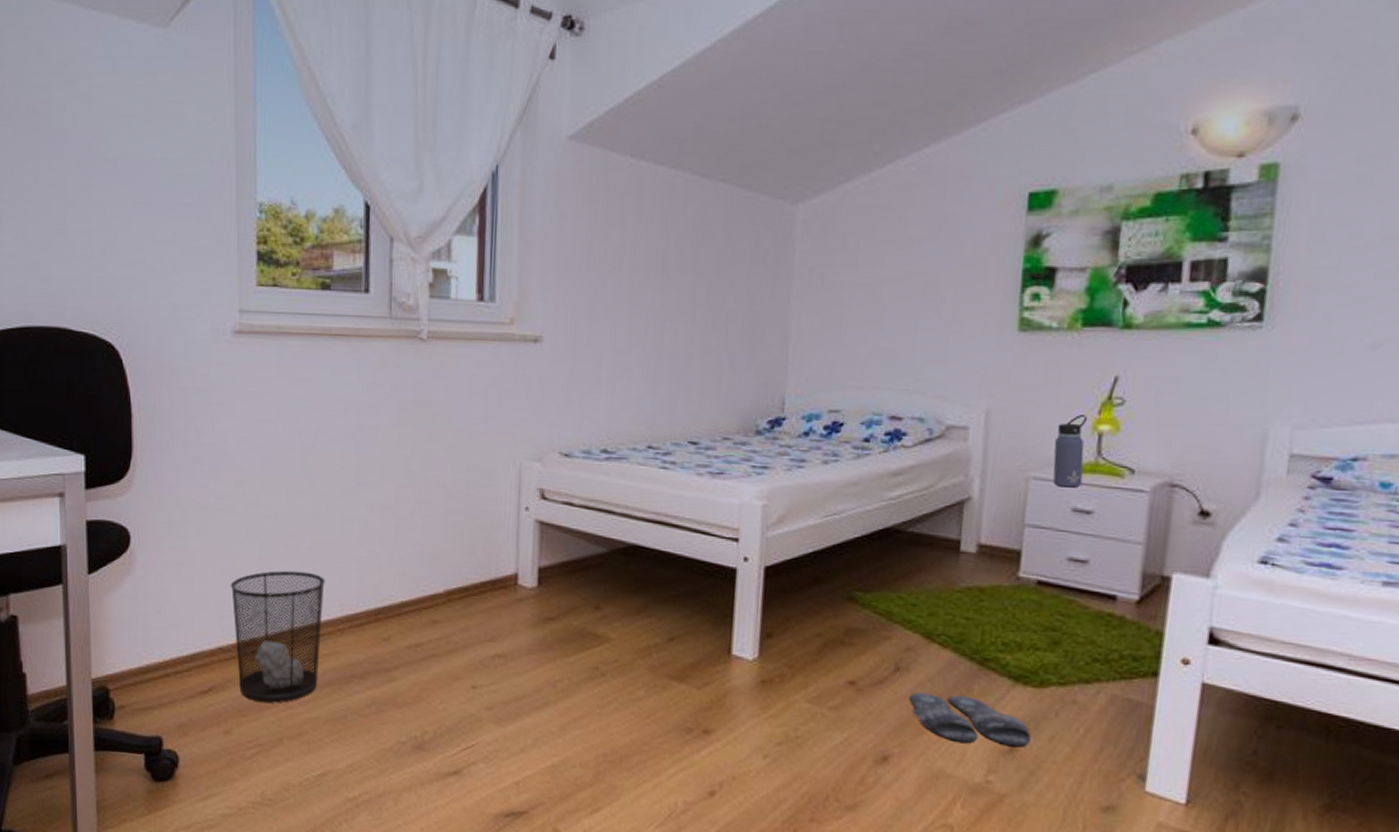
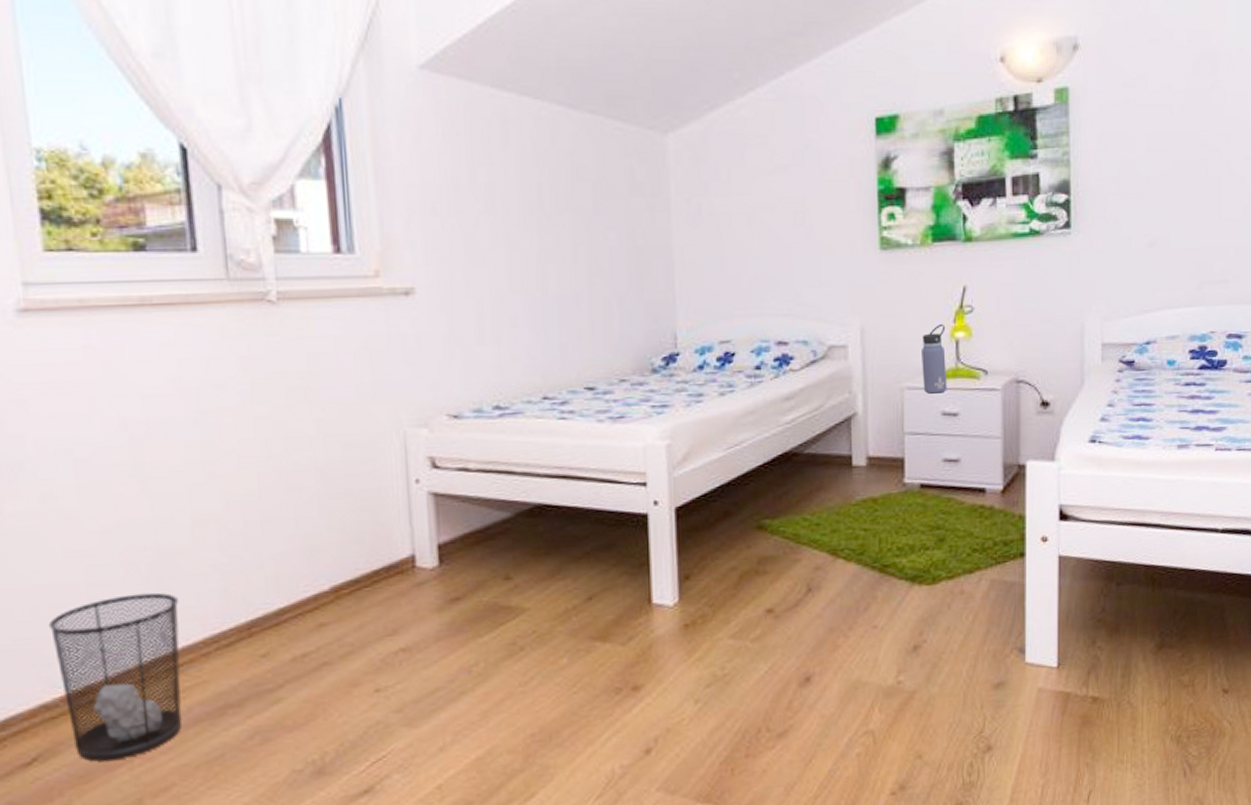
slippers: present [910,692,1031,748] -> none [823,603,930,650]

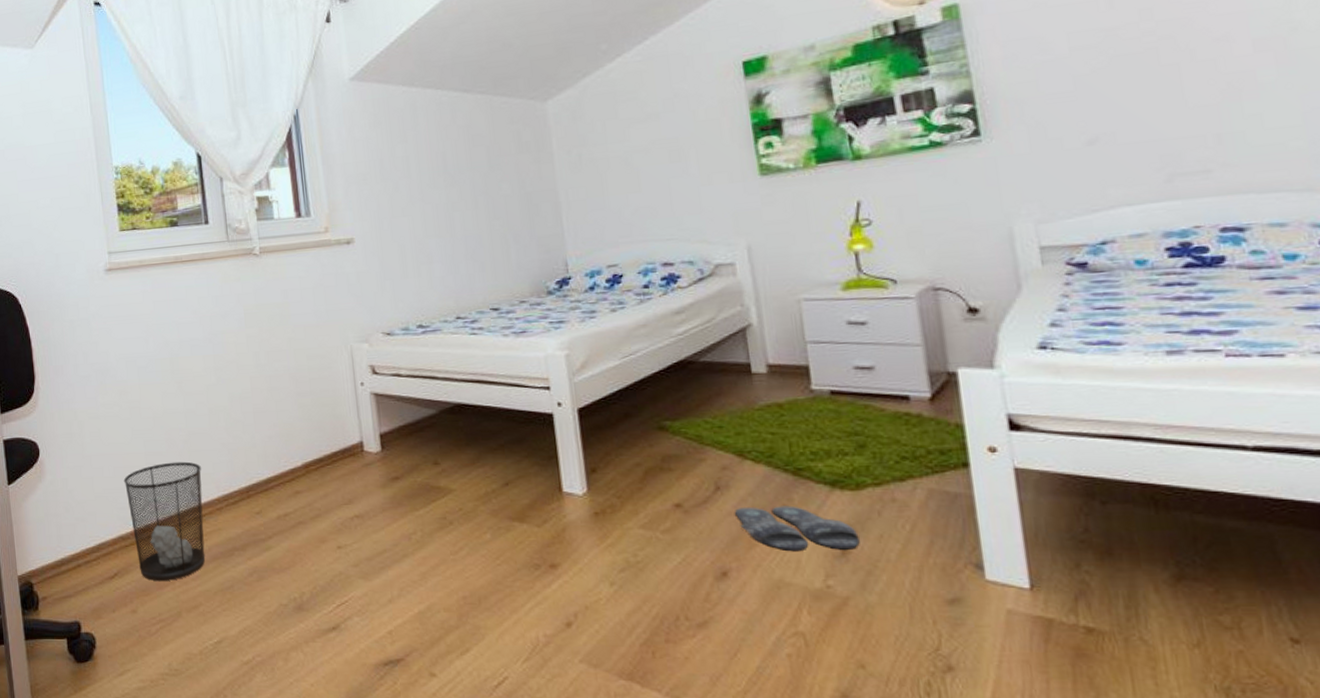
slippers: none [823,603,930,650] -> present [735,505,860,552]
water bottle: present [920,323,947,394] -> none [815,237,851,304]

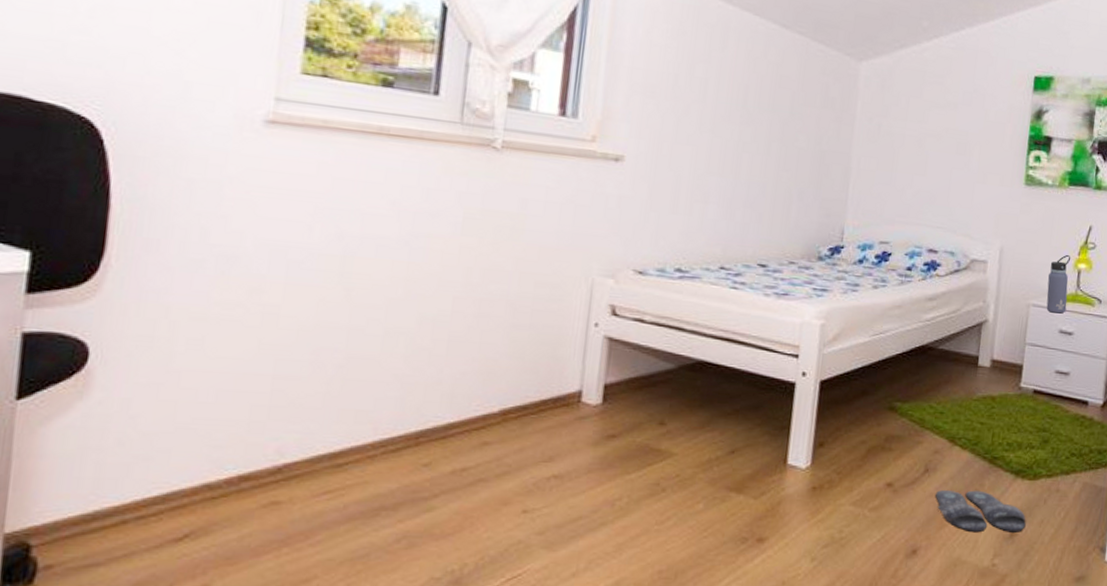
waste bin: present [123,461,206,581] -> none [228,391,356,546]
water bottle: none [815,237,851,304] -> present [1046,254,1071,314]

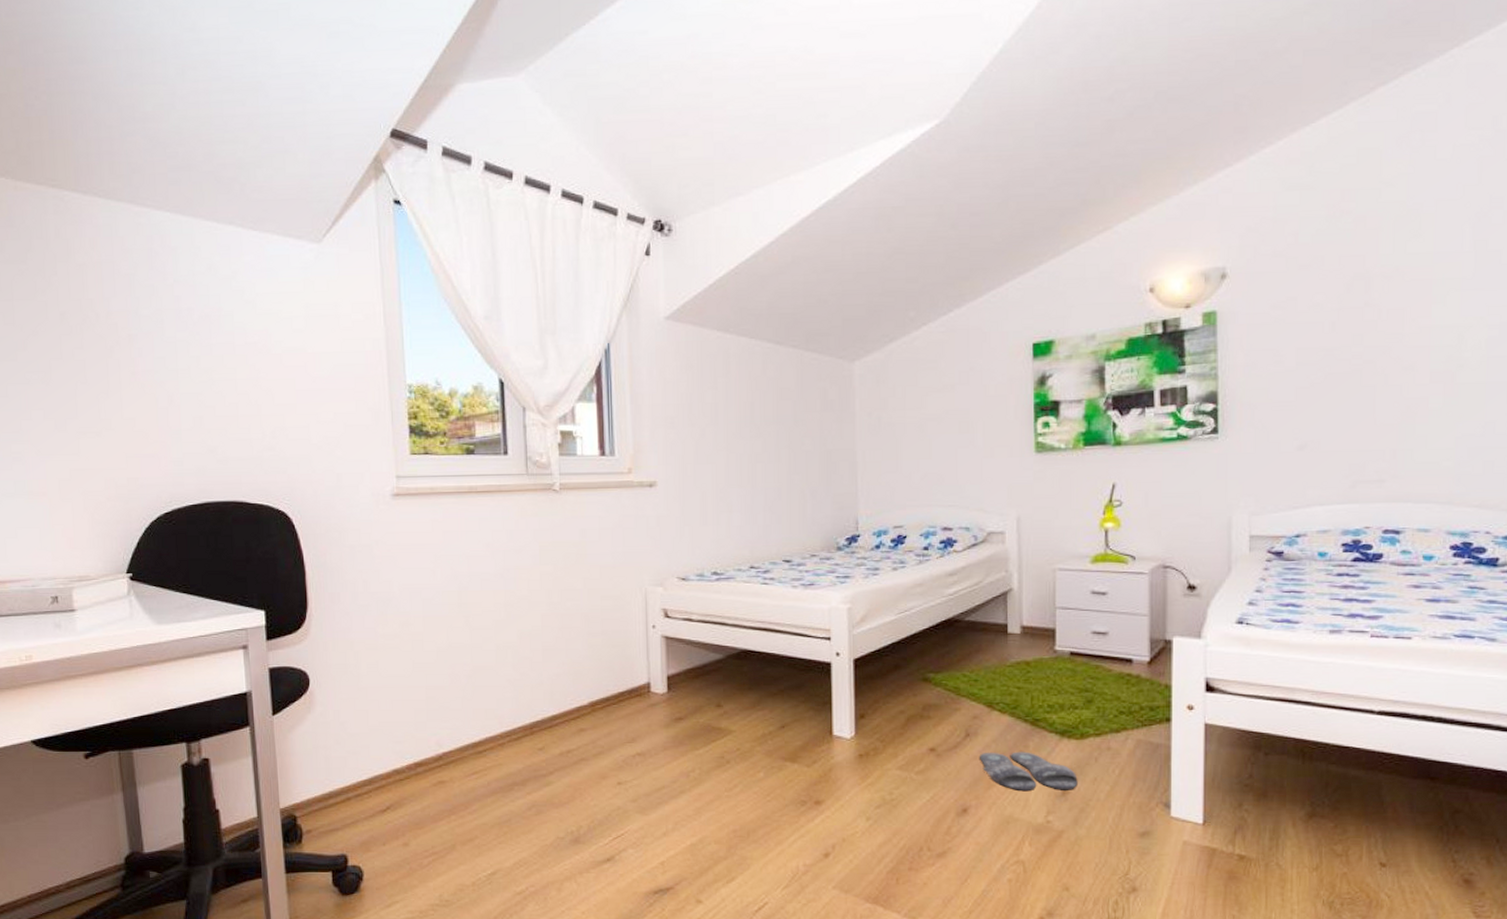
water bottle: present [1046,254,1071,314] -> none [1071,515,1097,575]

